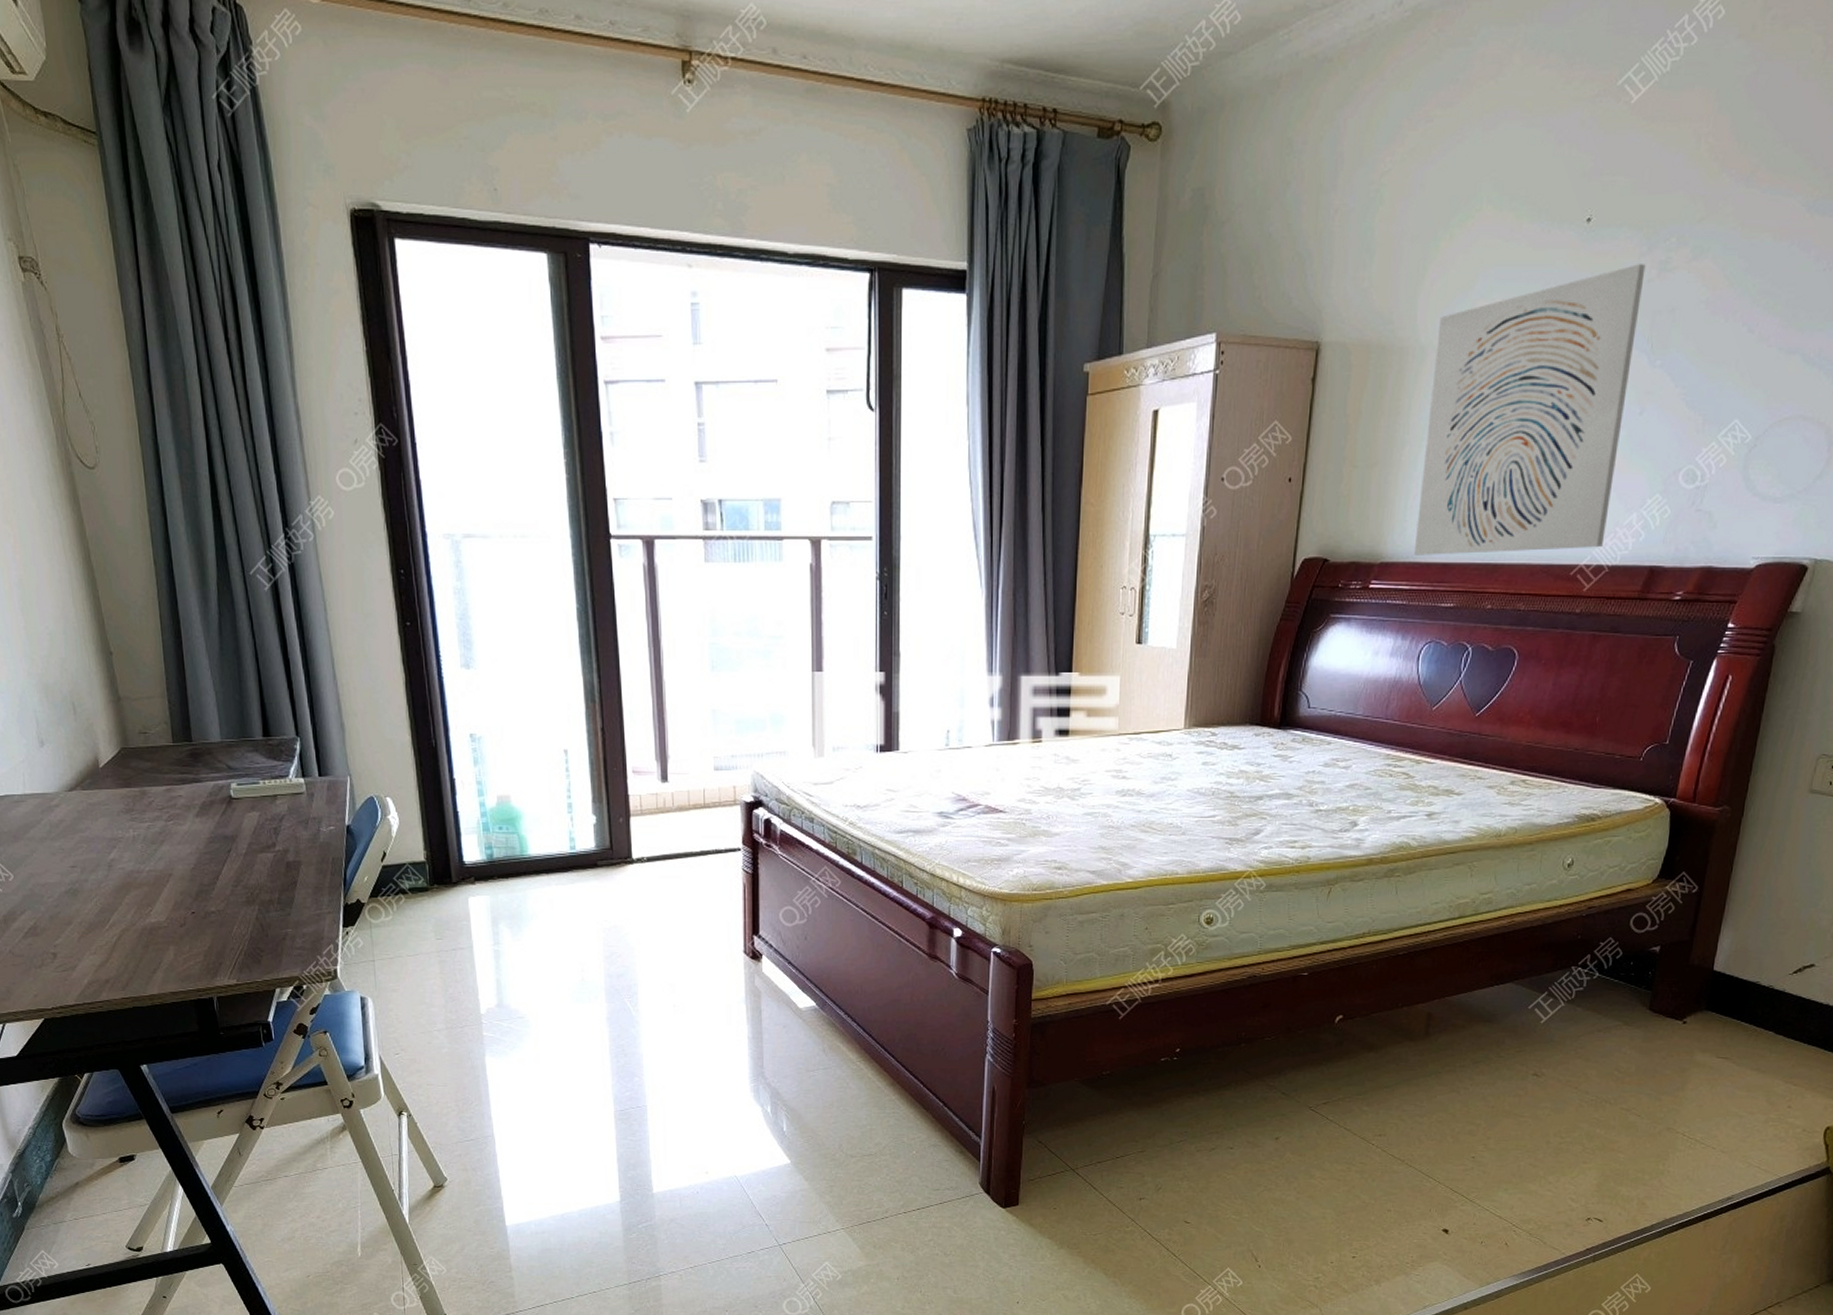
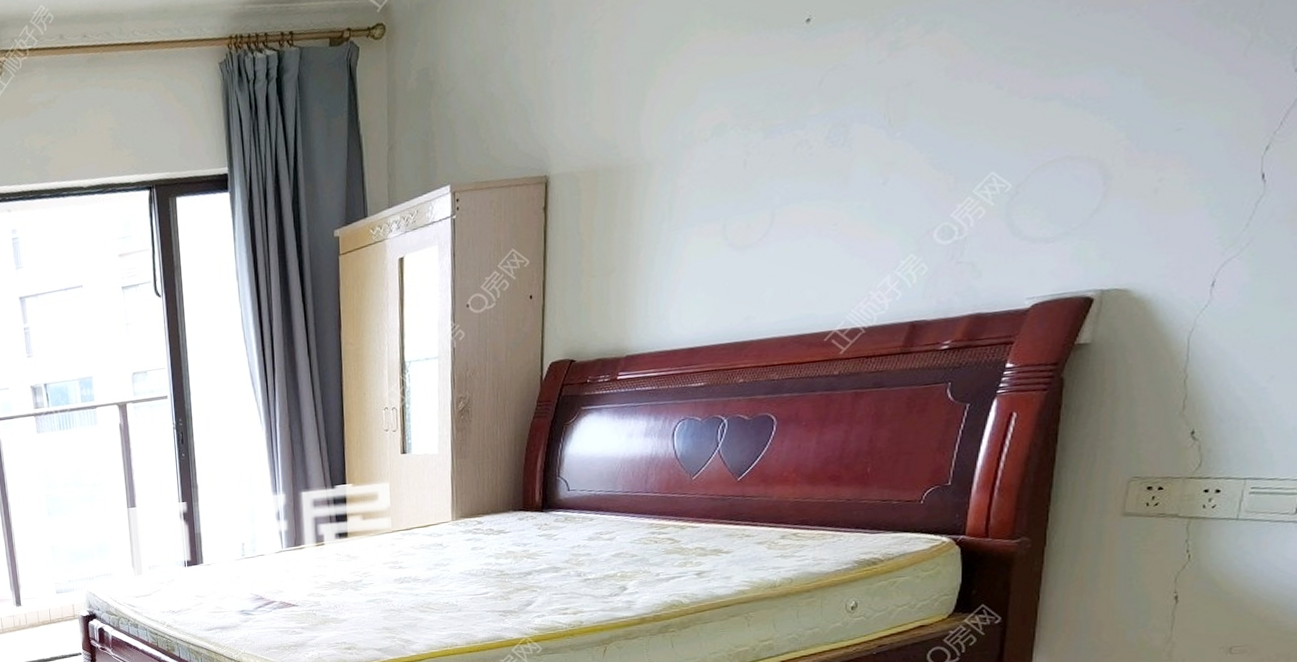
wall art: present [1413,264,1646,555] -> none [658,48,874,345]

